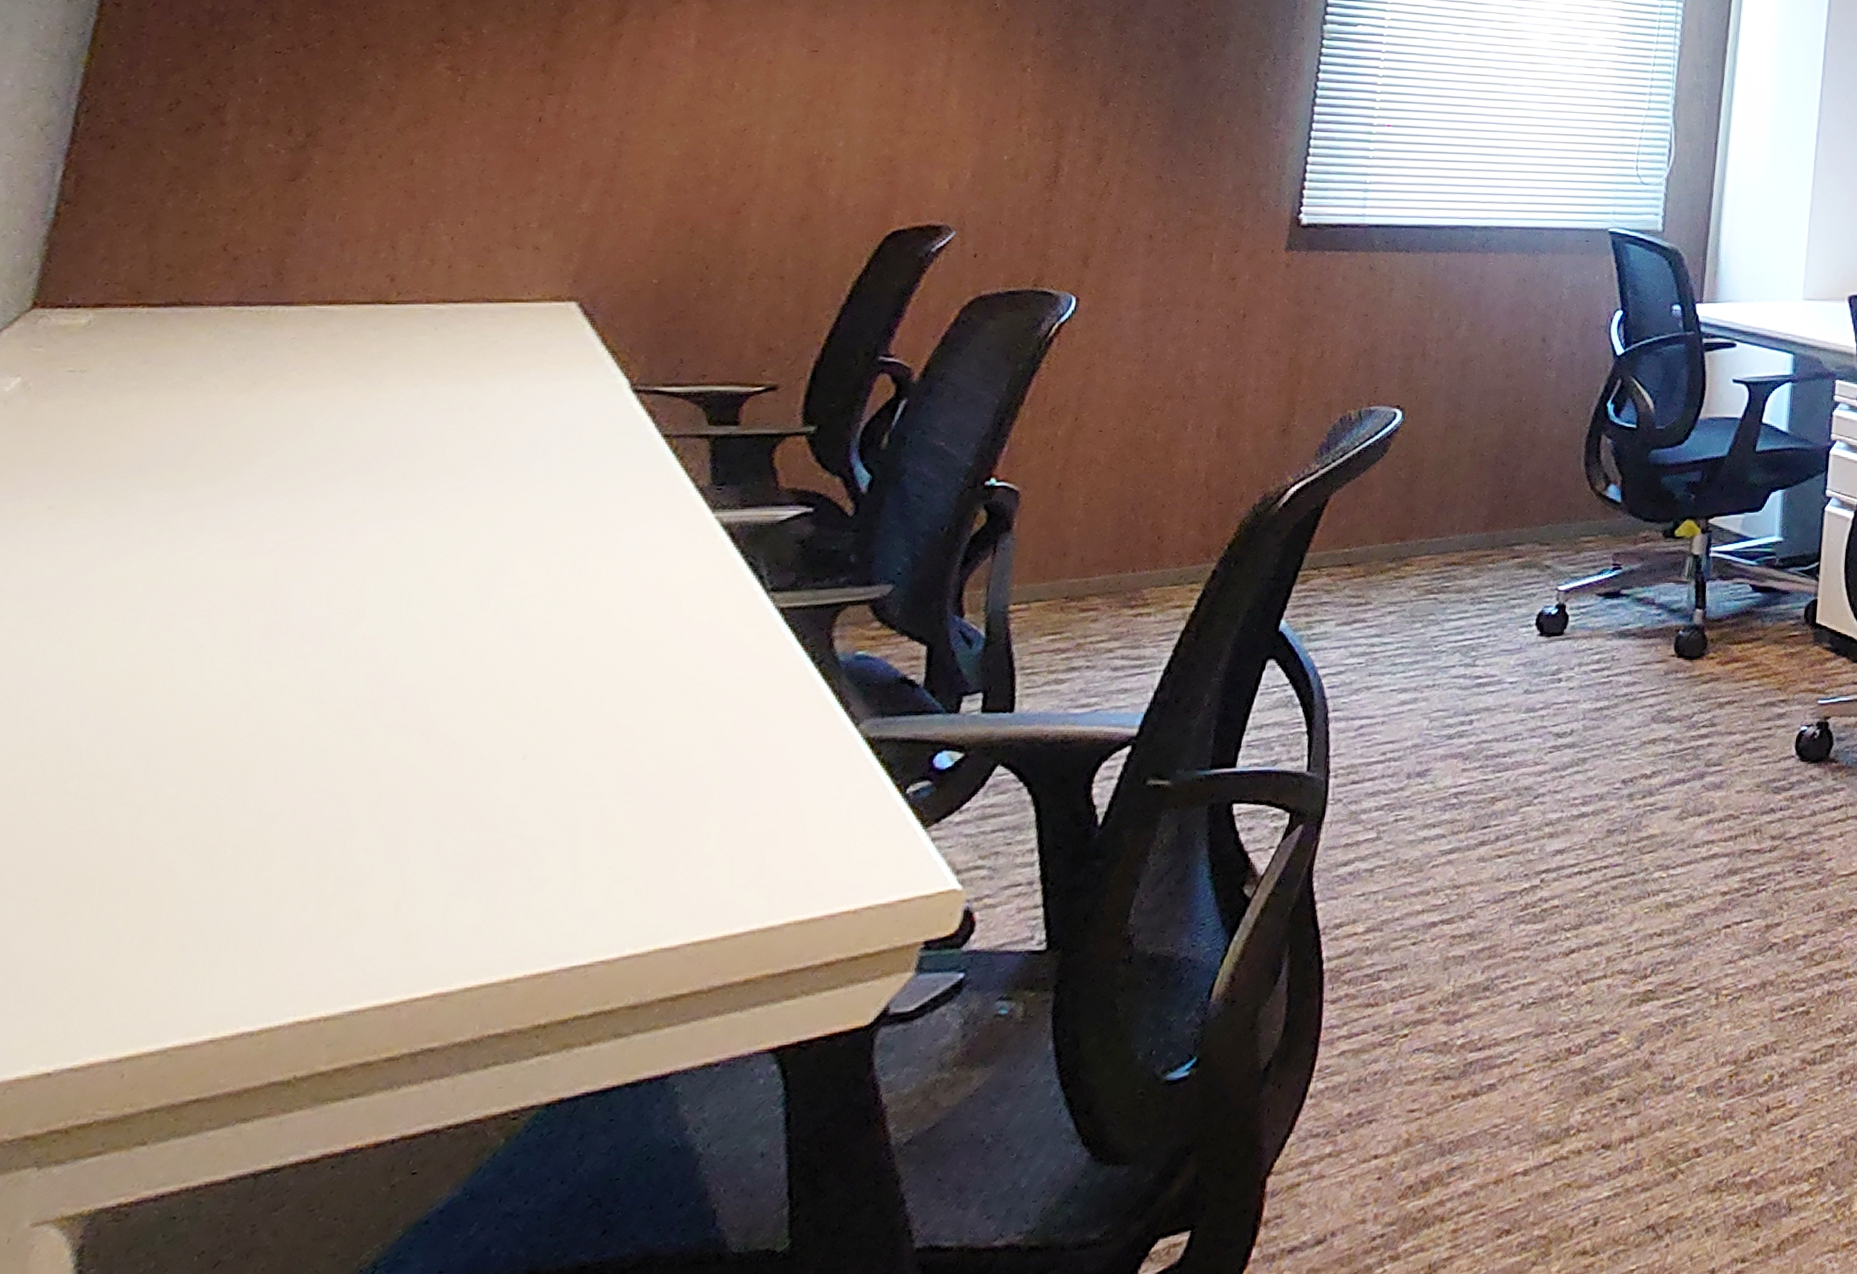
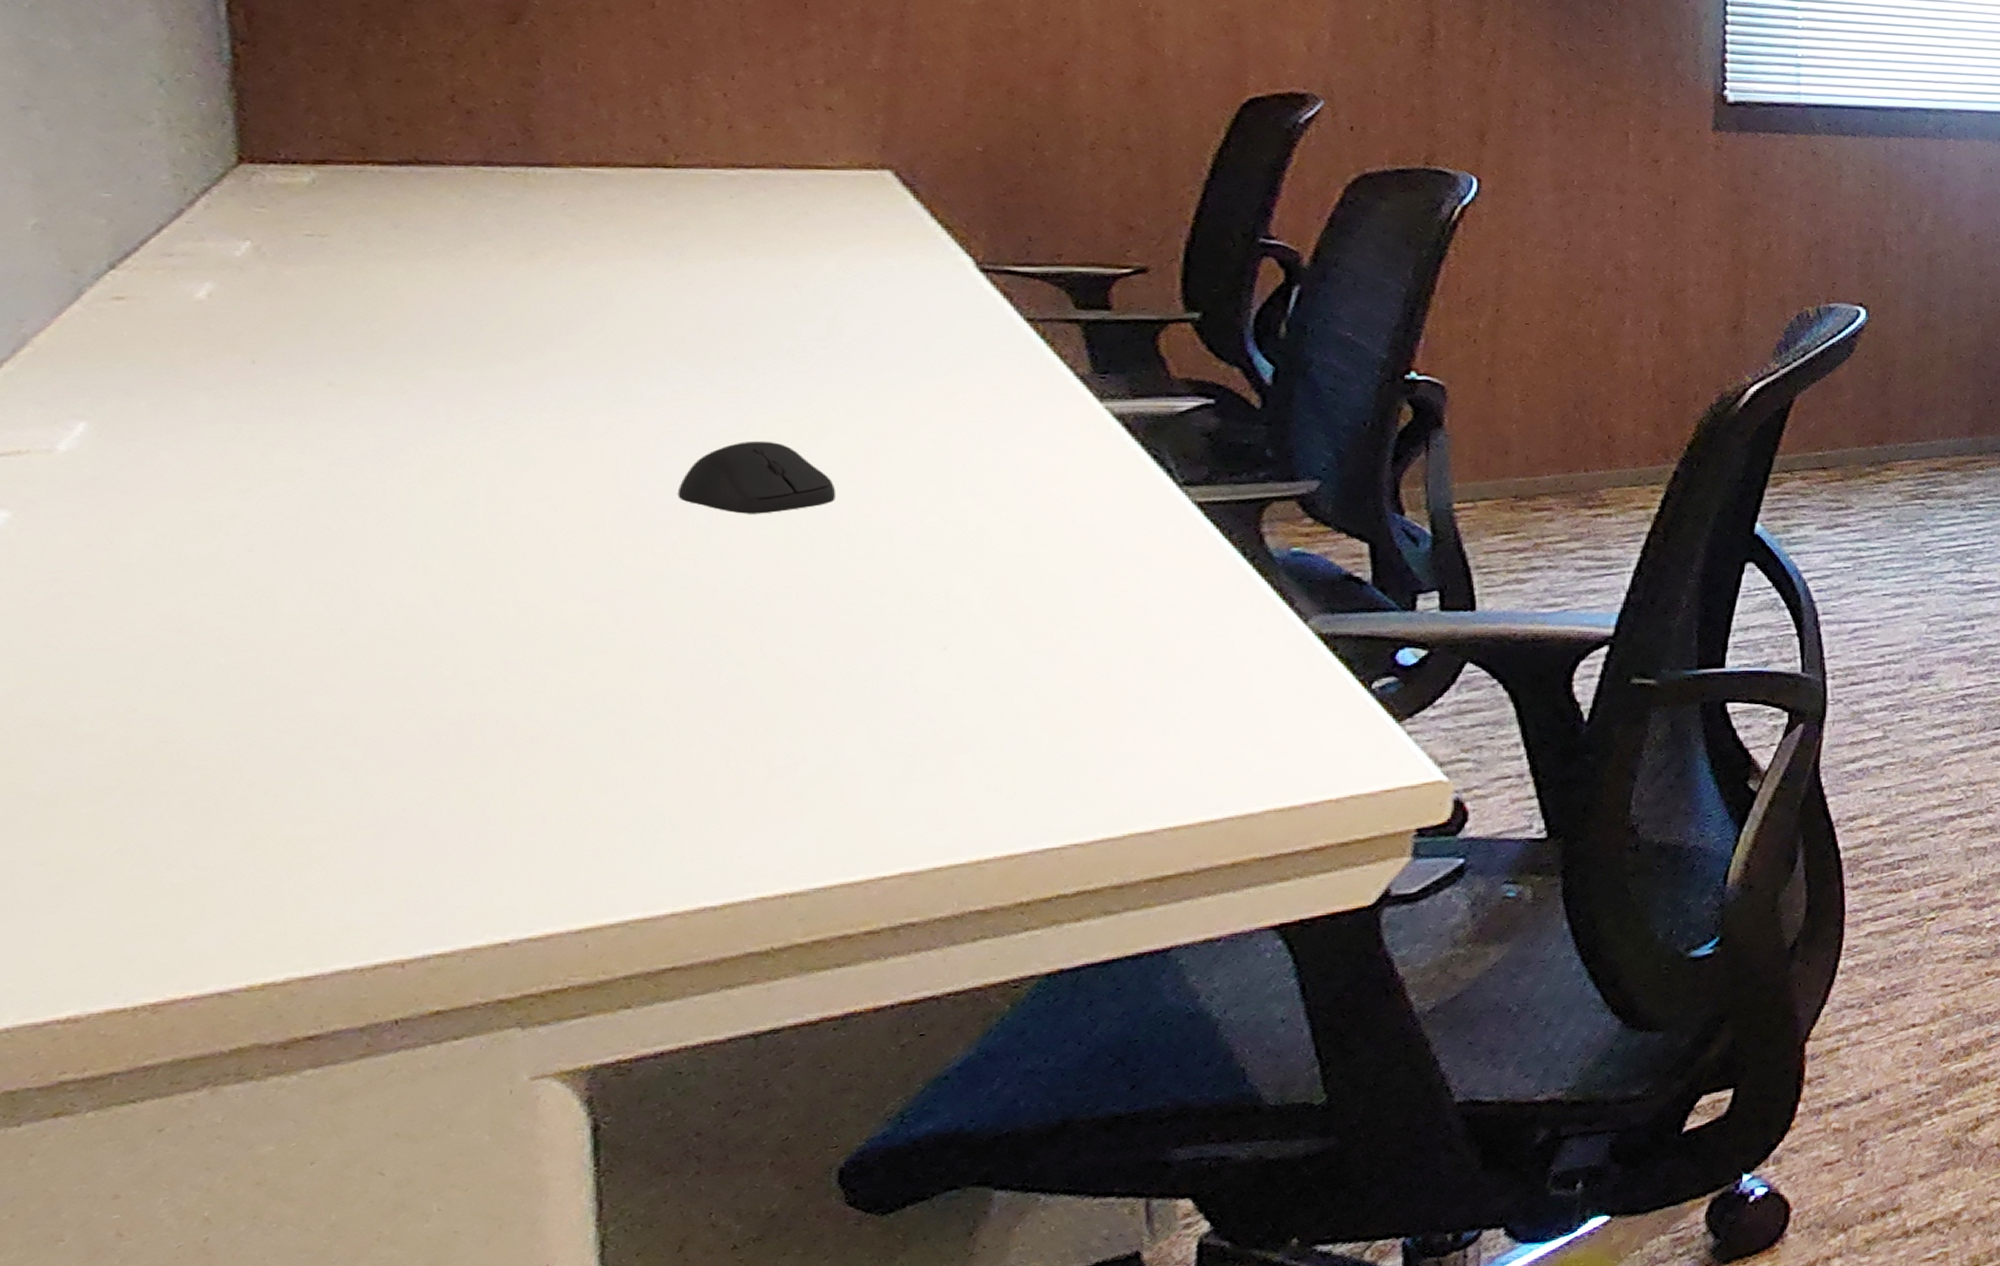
computer mouse: none [322,555,463,626] -> present [677,440,837,514]

